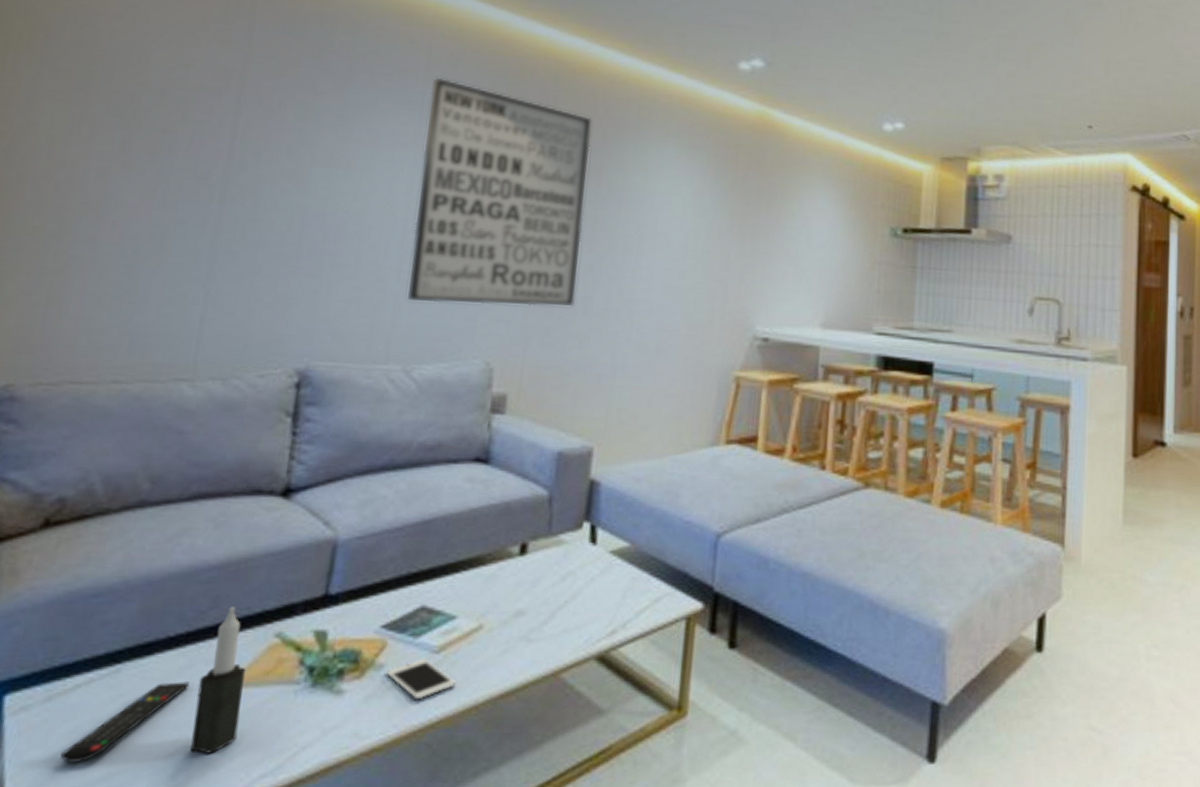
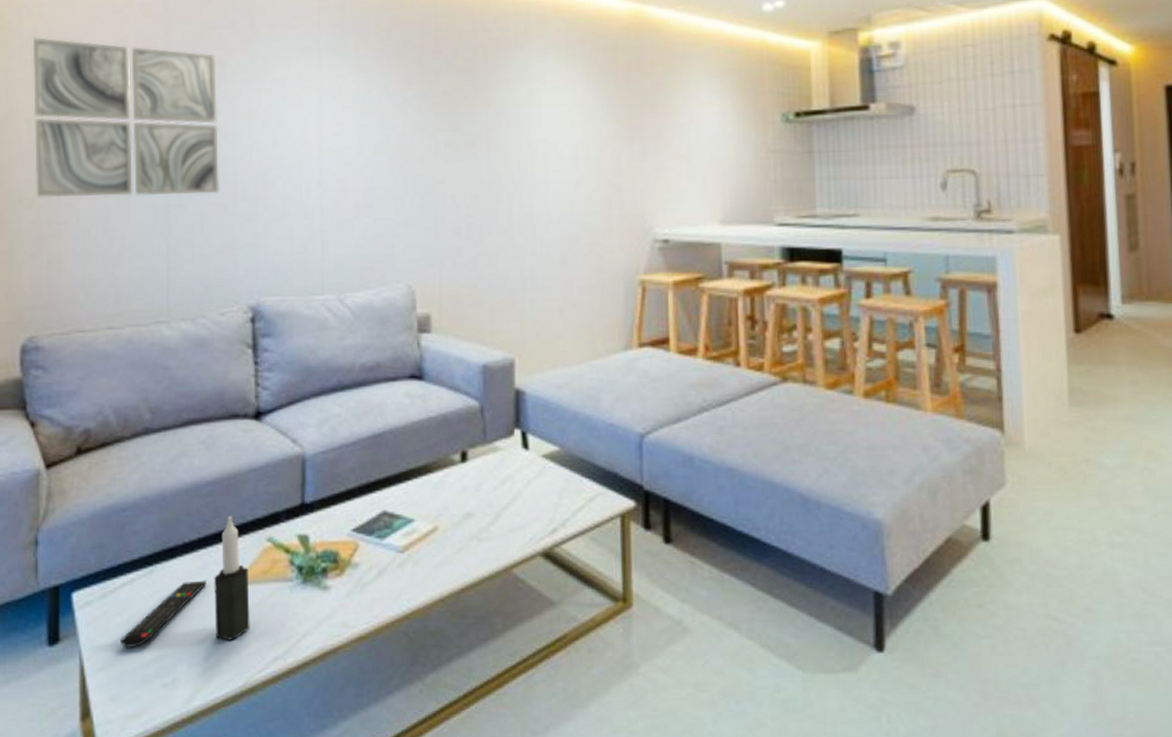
wall art: none [45,46,300,244] -> present [32,37,220,198]
cell phone: present [386,659,457,700] -> none [362,558,422,594]
wall art: present [408,77,593,307] -> none [324,20,481,234]

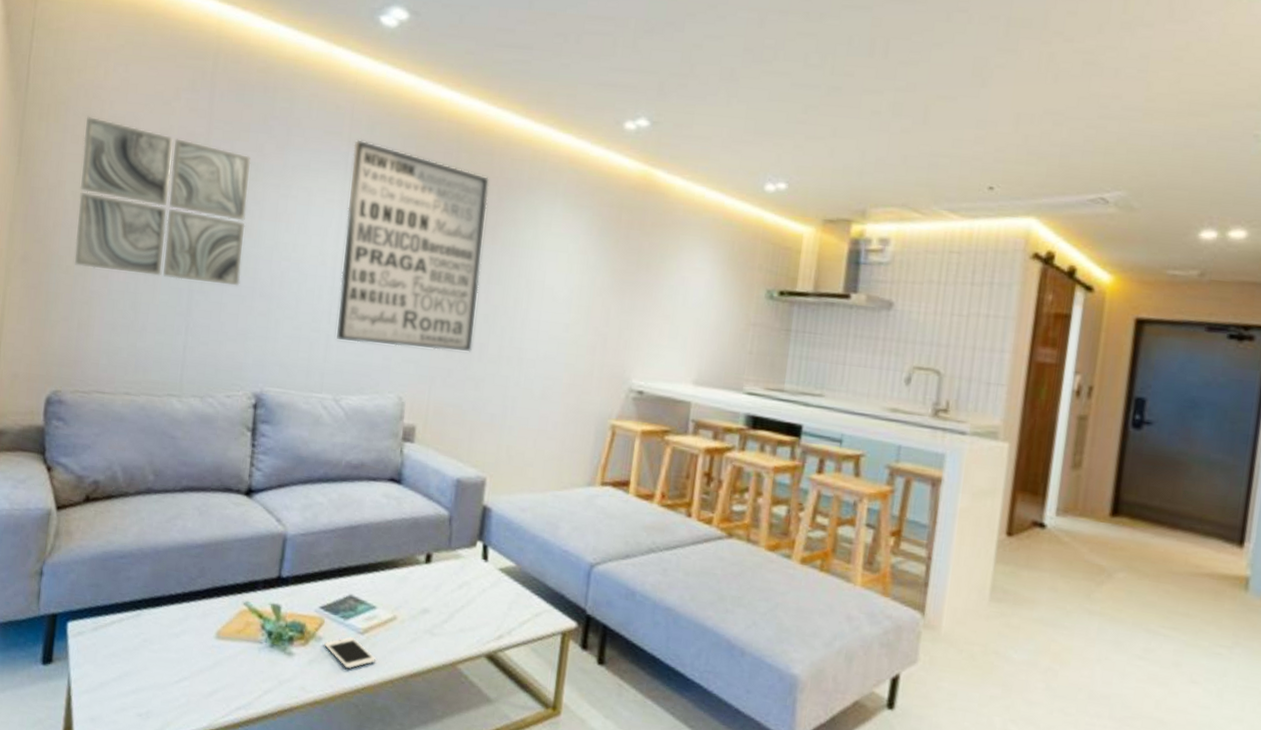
remote control: present [120,580,207,647] -> none [105,628,186,678]
candle: present [214,516,250,640] -> none [189,577,224,686]
wall art: none [324,20,481,234] -> present [337,139,490,352]
cell phone: none [362,558,422,594] -> present [324,637,377,669]

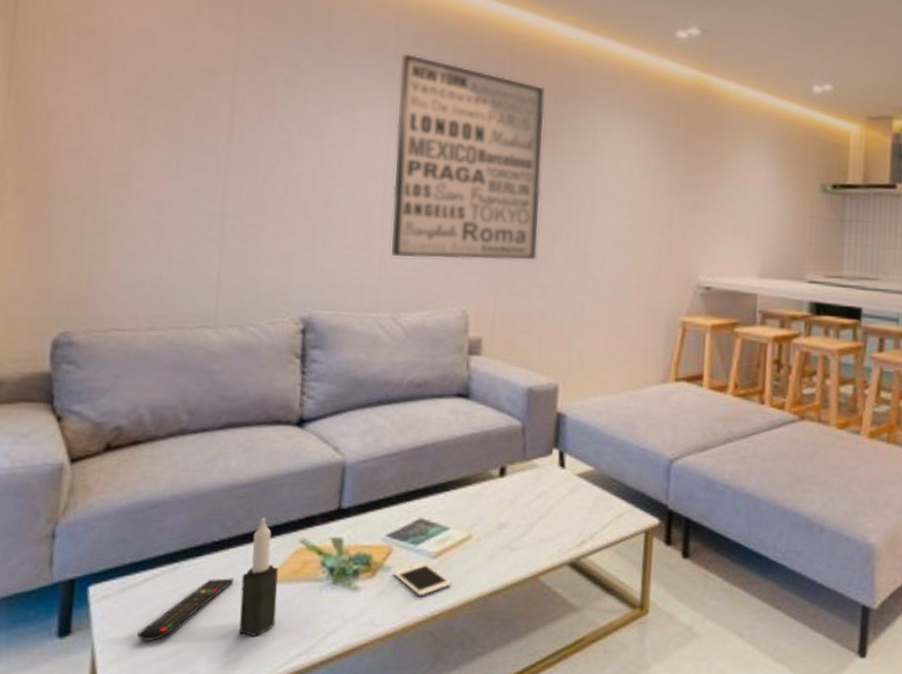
wall art: present [74,116,251,286] -> none [82,34,287,207]
remote control: none [105,628,186,678] -> present [137,578,234,641]
candle: none [189,577,224,686] -> present [239,517,278,636]

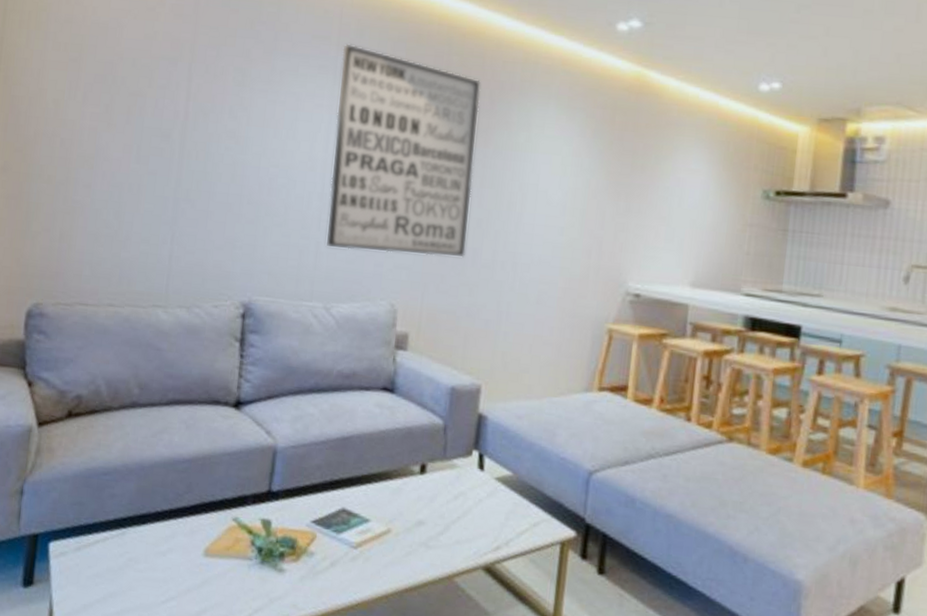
remote control: present [137,578,234,641] -> none [88,547,173,600]
candle: present [239,517,278,636] -> none [176,493,213,606]
cell phone: present [394,562,452,596] -> none [316,551,371,585]

